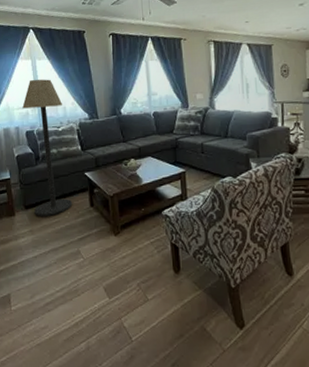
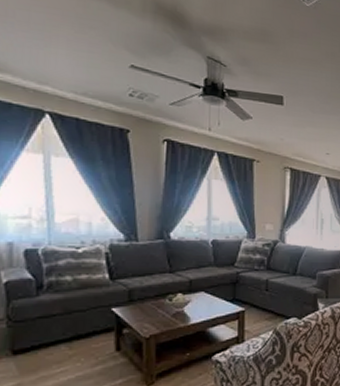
floor lamp: present [22,79,73,216] -> none [22,180,90,364]

